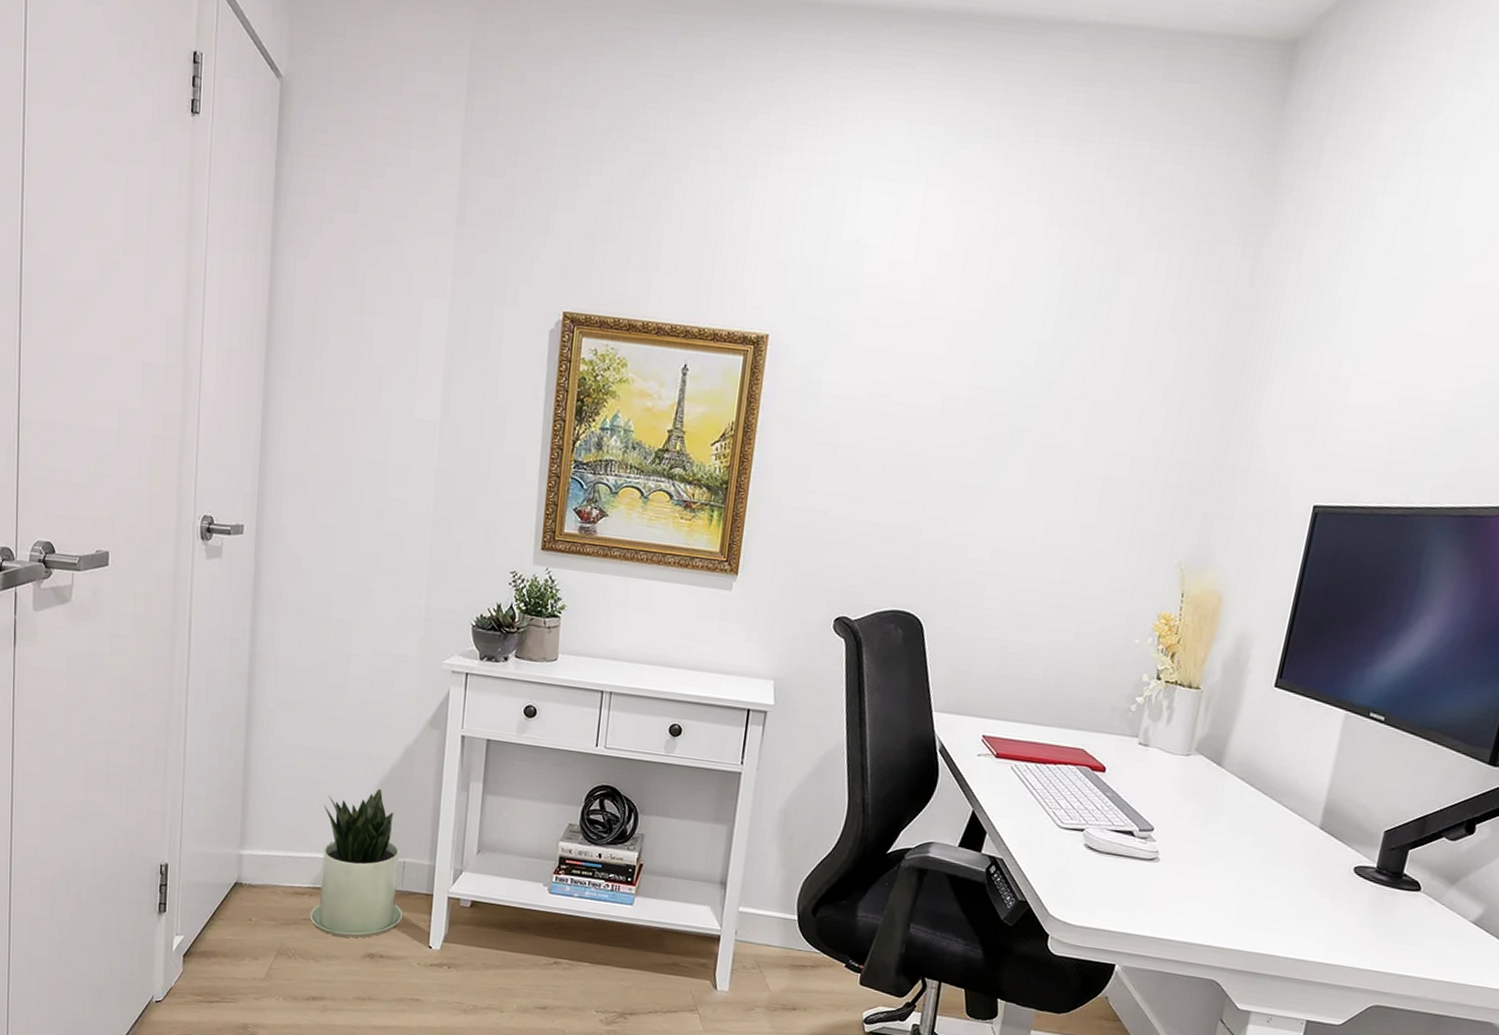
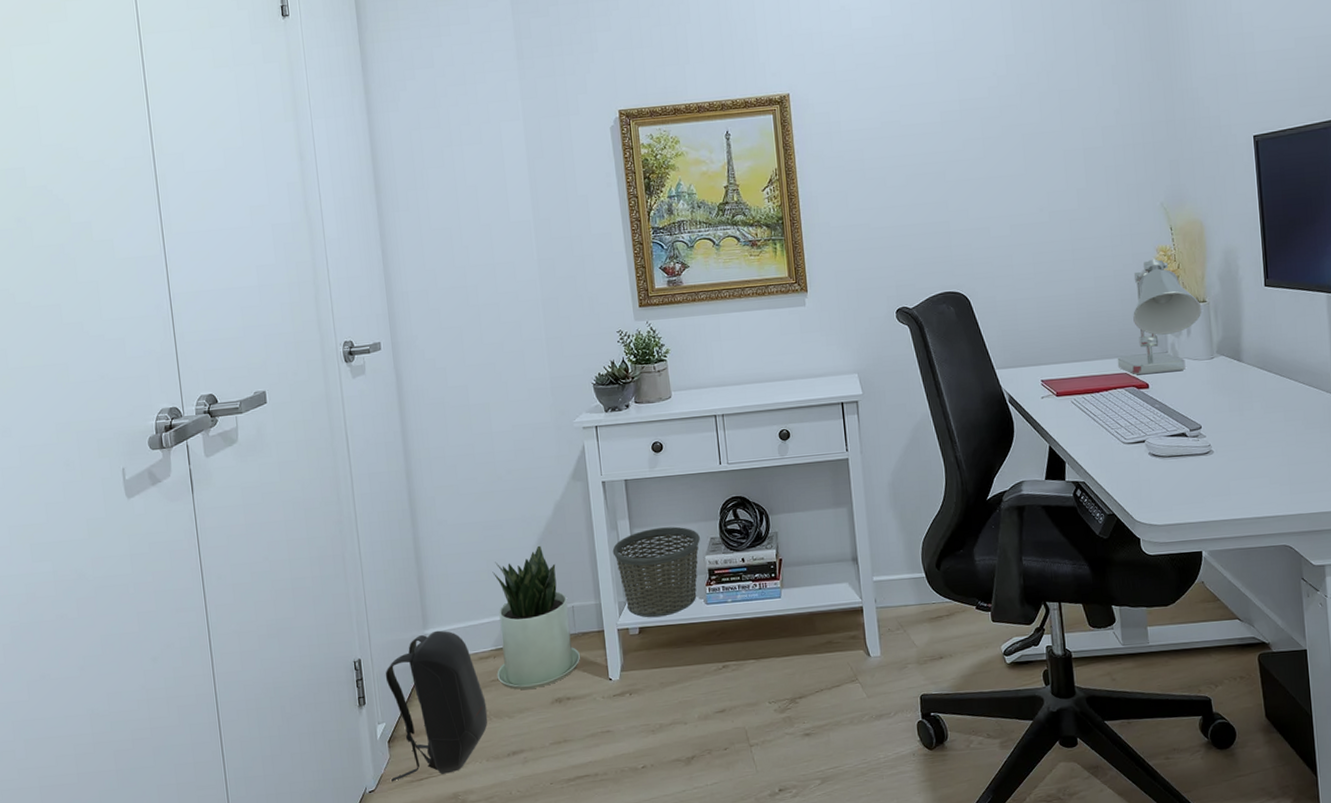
backpack: none [179,853,294,1003] -> present [385,630,488,782]
basket: none [458,798,558,895] -> present [612,526,700,618]
desk lamp: none [1075,625,1194,761] -> present [1117,259,1202,375]

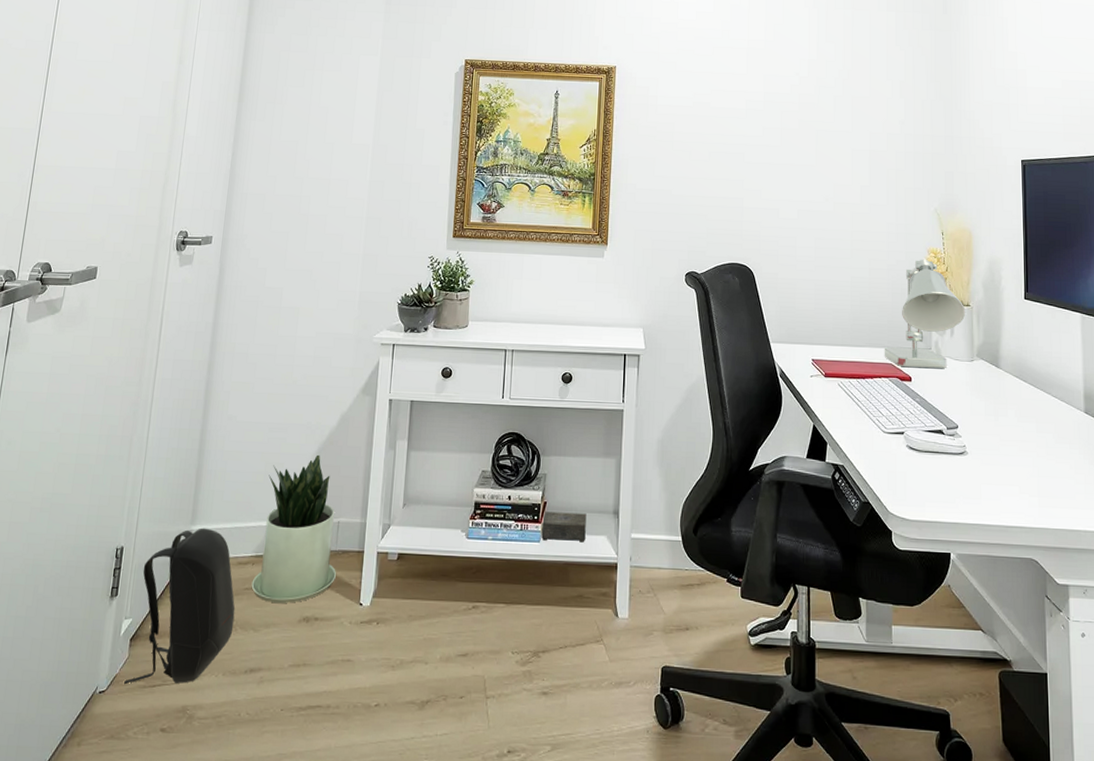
basket: present [612,526,700,618] -> none [386,453,472,545]
decorative box: none [780,564,827,596] -> present [541,511,587,543]

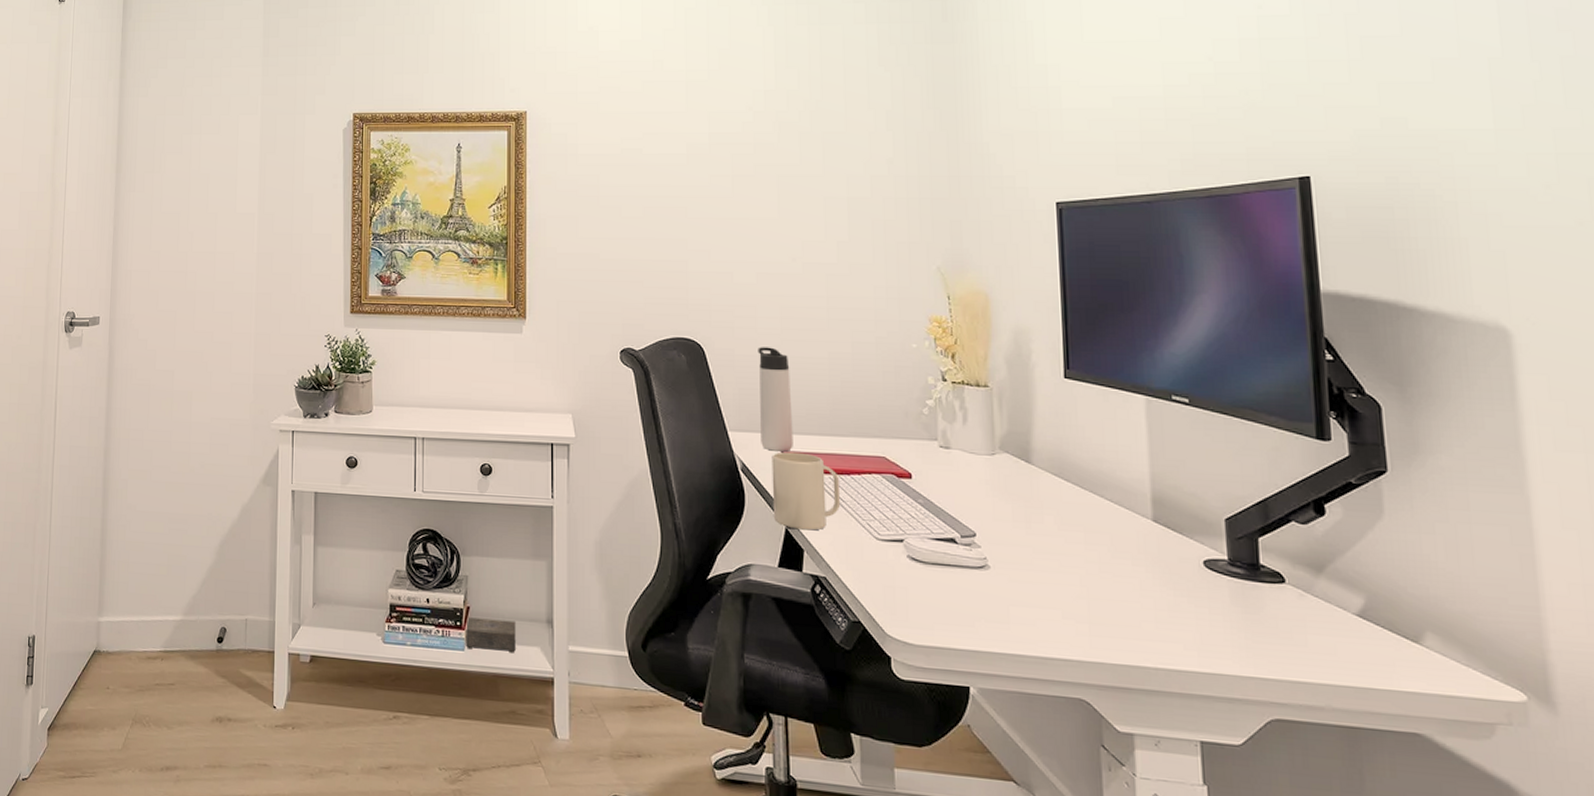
backpack: present [123,528,236,685] -> none [44,619,148,777]
planter: present [251,454,337,603] -> none [162,547,248,702]
thermos bottle: none [796,272,822,360] -> present [758,347,793,452]
mug: none [804,360,857,426] -> present [771,451,841,531]
desk lamp: present [884,259,966,368] -> none [874,329,983,463]

